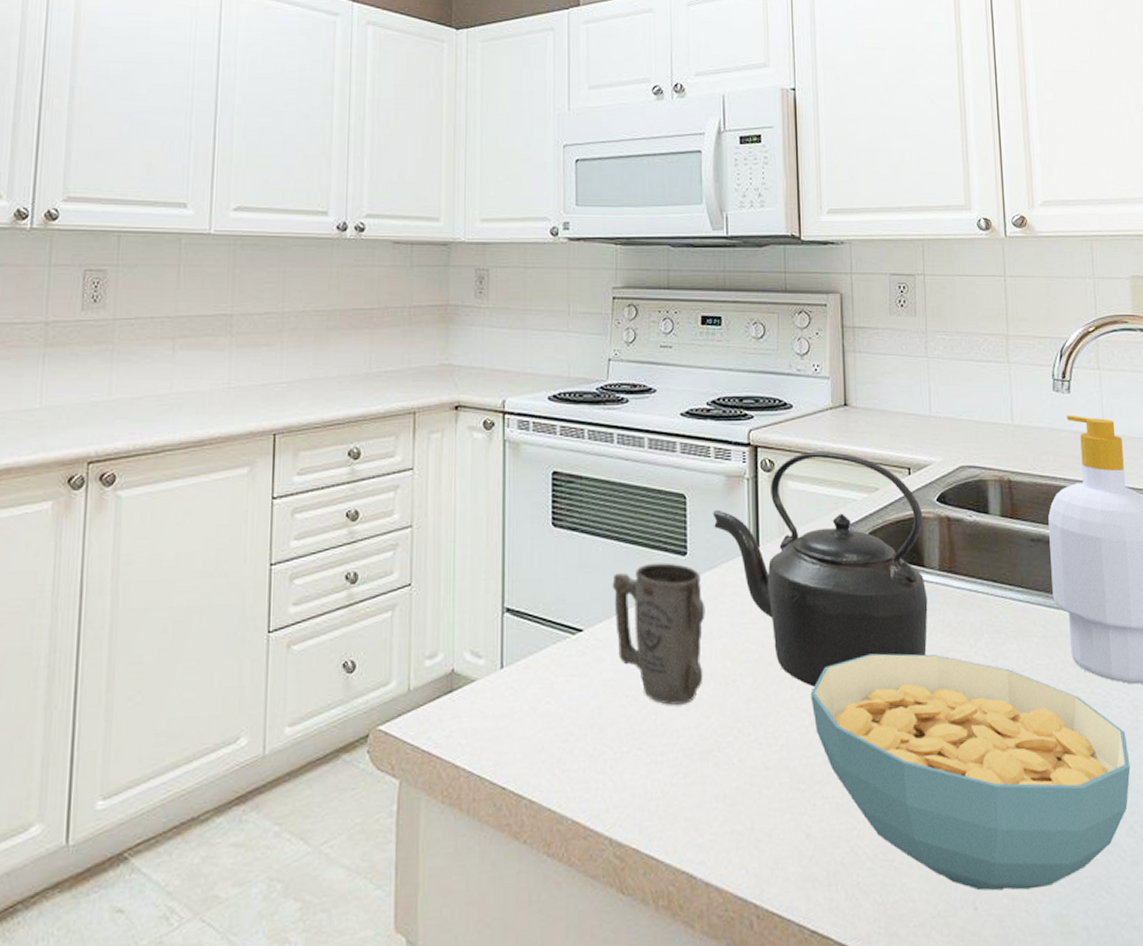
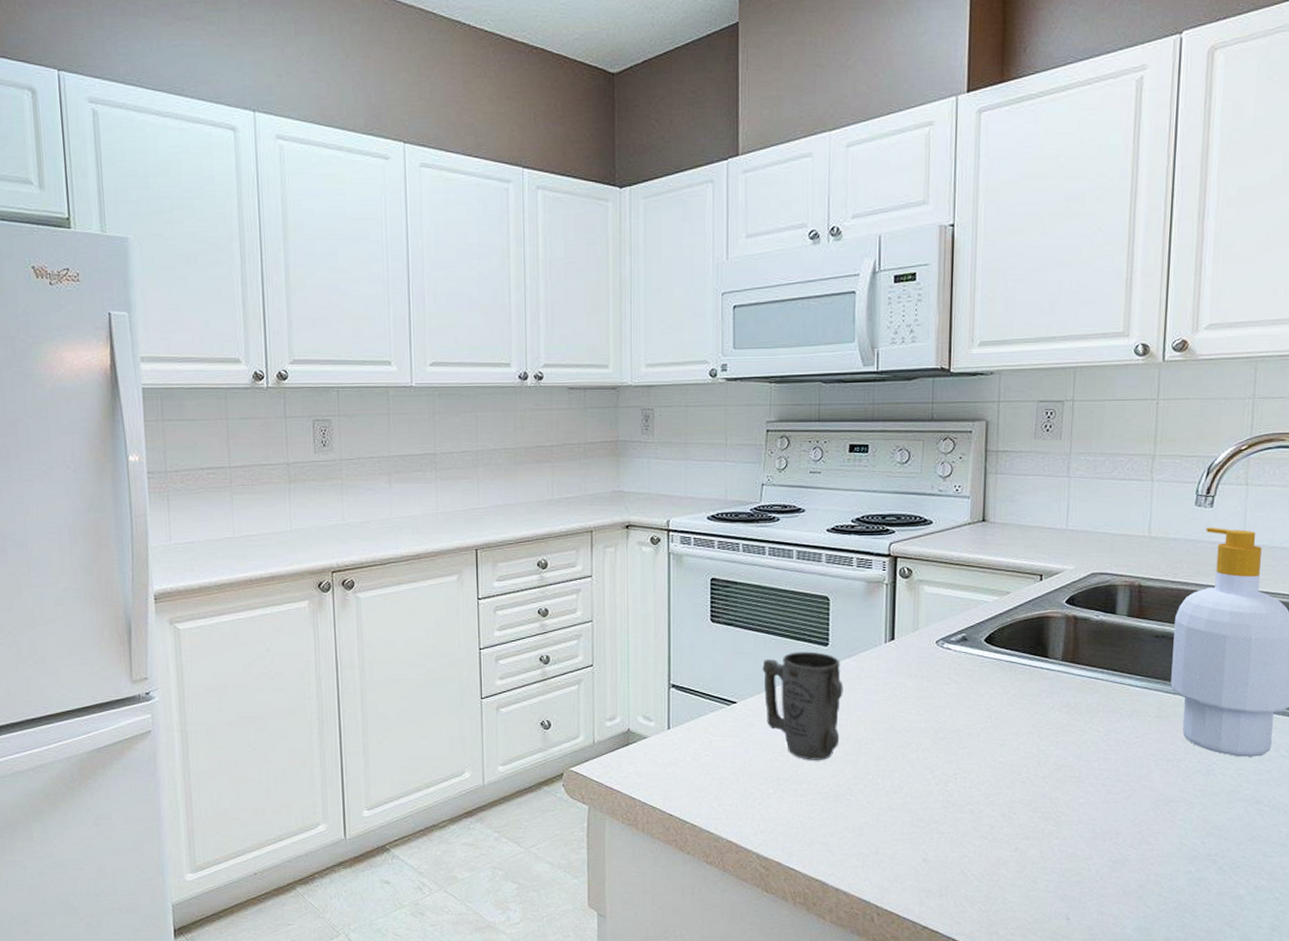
kettle: present [712,451,928,687] -> none [853,560,1051,750]
cereal bowl: present [810,653,1131,891] -> none [934,726,1228,908]

